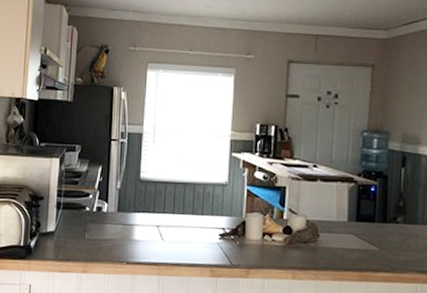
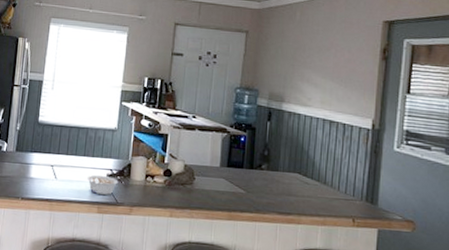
legume: none [197,232,232,256] -> present [87,173,119,195]

